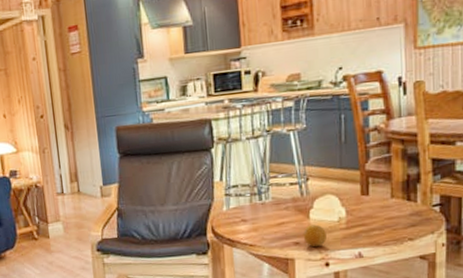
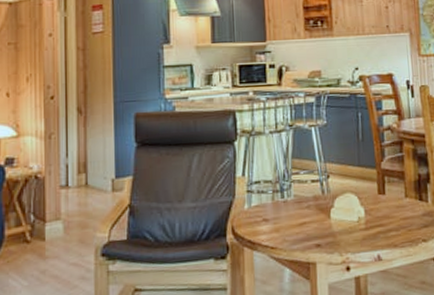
fruit: present [303,224,327,247] -> none [324,224,347,249]

